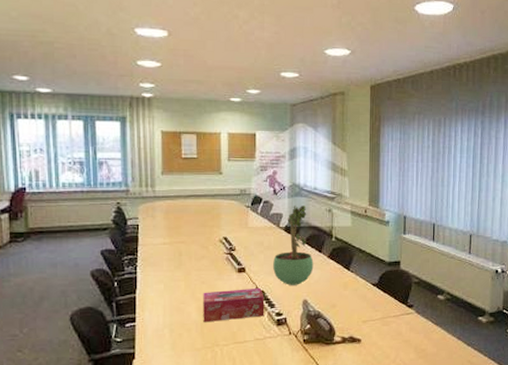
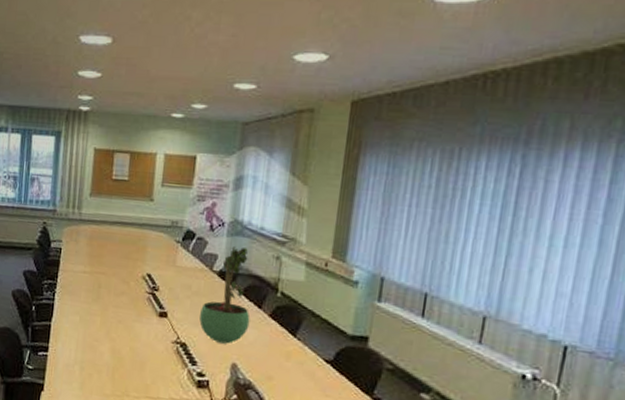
tissue box: present [203,287,265,323] -> none [115,332,186,374]

